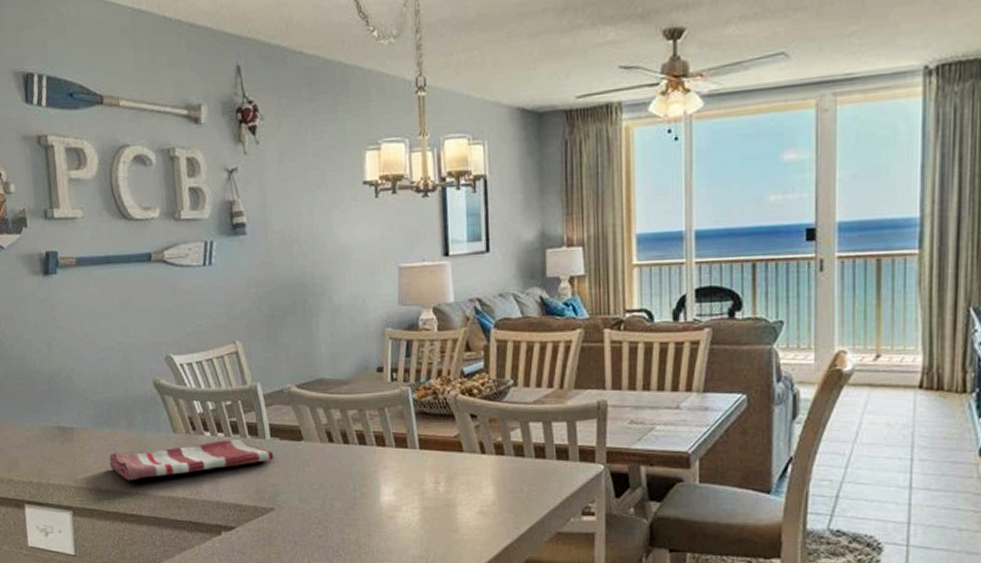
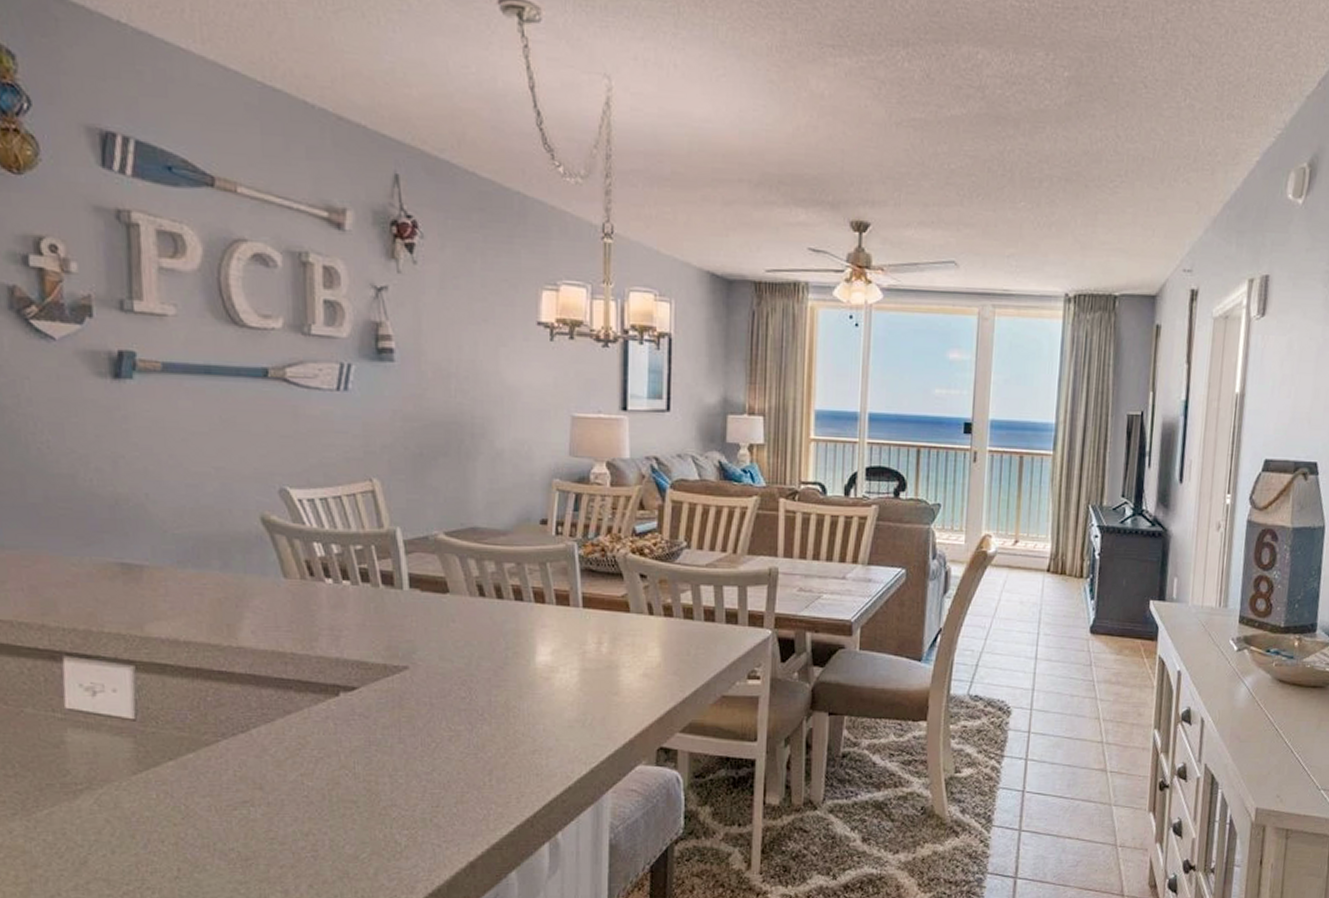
dish towel: present [109,440,274,481] -> none [192,589,412,632]

